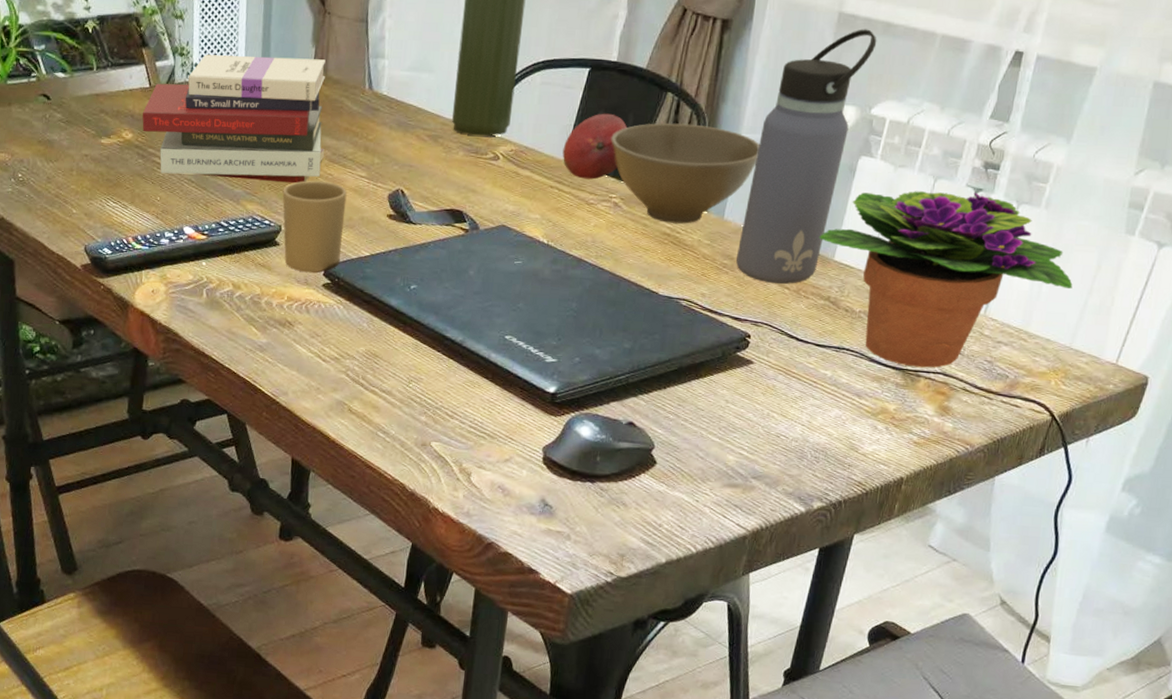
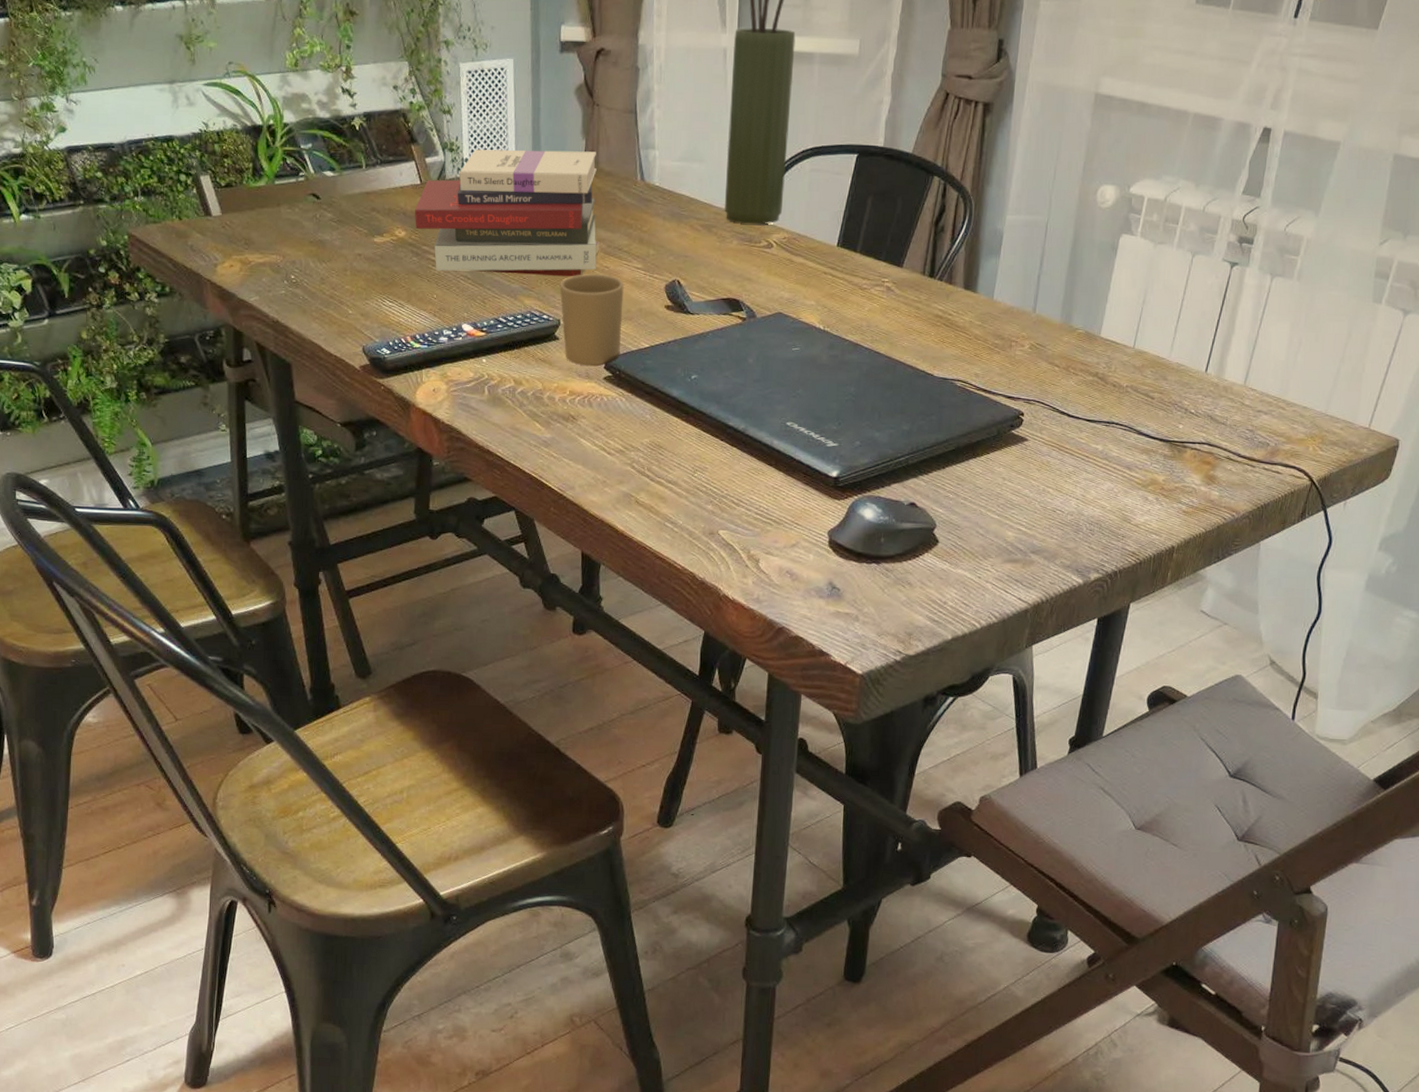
fruit: present [562,113,627,180] -> none [834,198,896,265]
bowl: present [611,123,760,224] -> none [881,206,1025,306]
water bottle: present [735,29,877,285] -> none [1006,109,1133,362]
potted flower: present [819,191,1073,368] -> none [1085,266,1326,439]

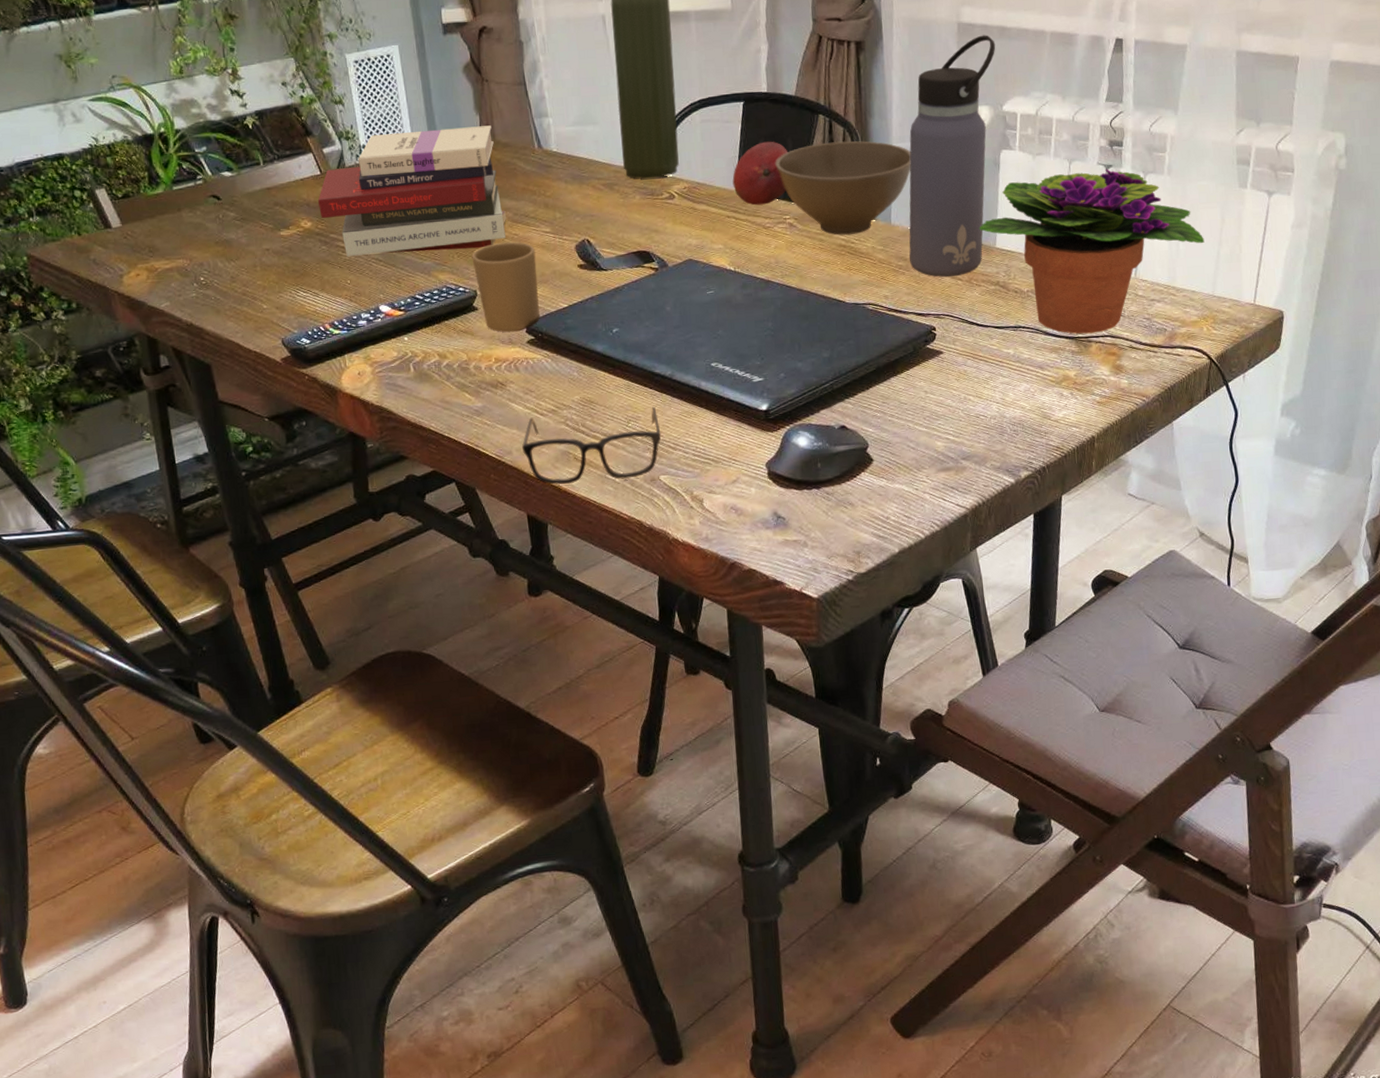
eyeglasses: none [585,455,726,529] -> present [522,406,662,485]
fruit: none [834,198,896,265] -> present [732,141,788,206]
bowl: none [881,206,1025,306] -> present [775,141,911,235]
water bottle: none [1006,109,1133,362] -> present [909,35,996,278]
potted flower: none [1085,266,1326,439] -> present [979,168,1205,334]

